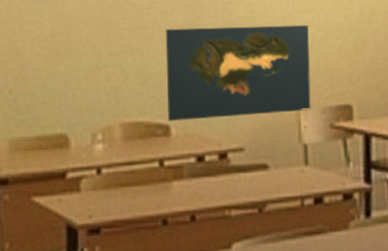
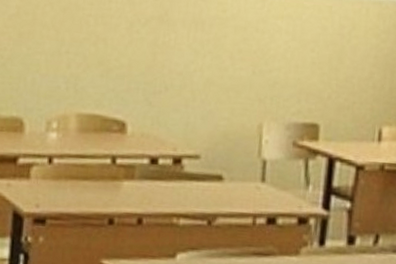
map: present [165,24,311,121] -> none [124,20,282,125]

